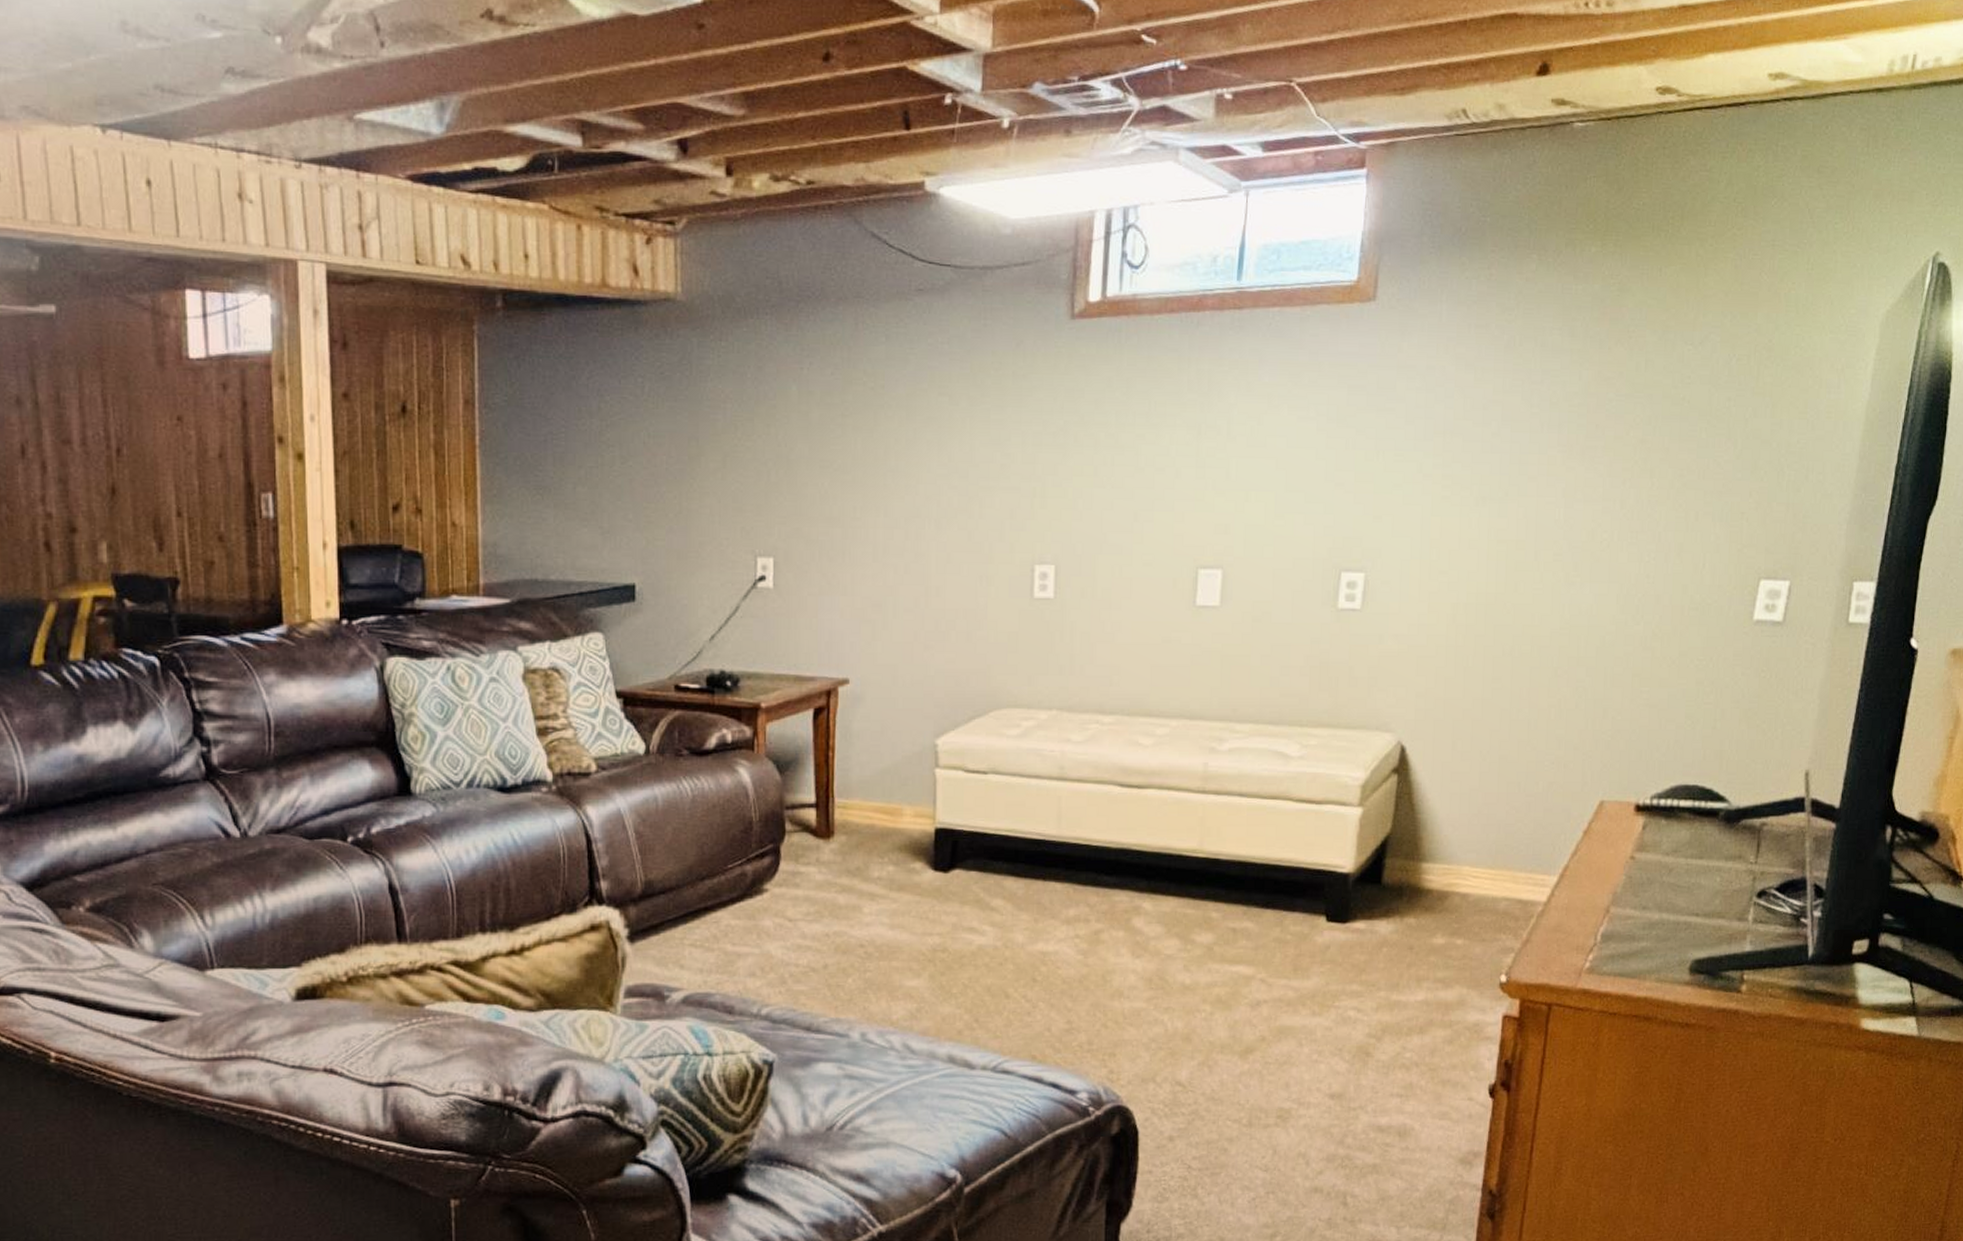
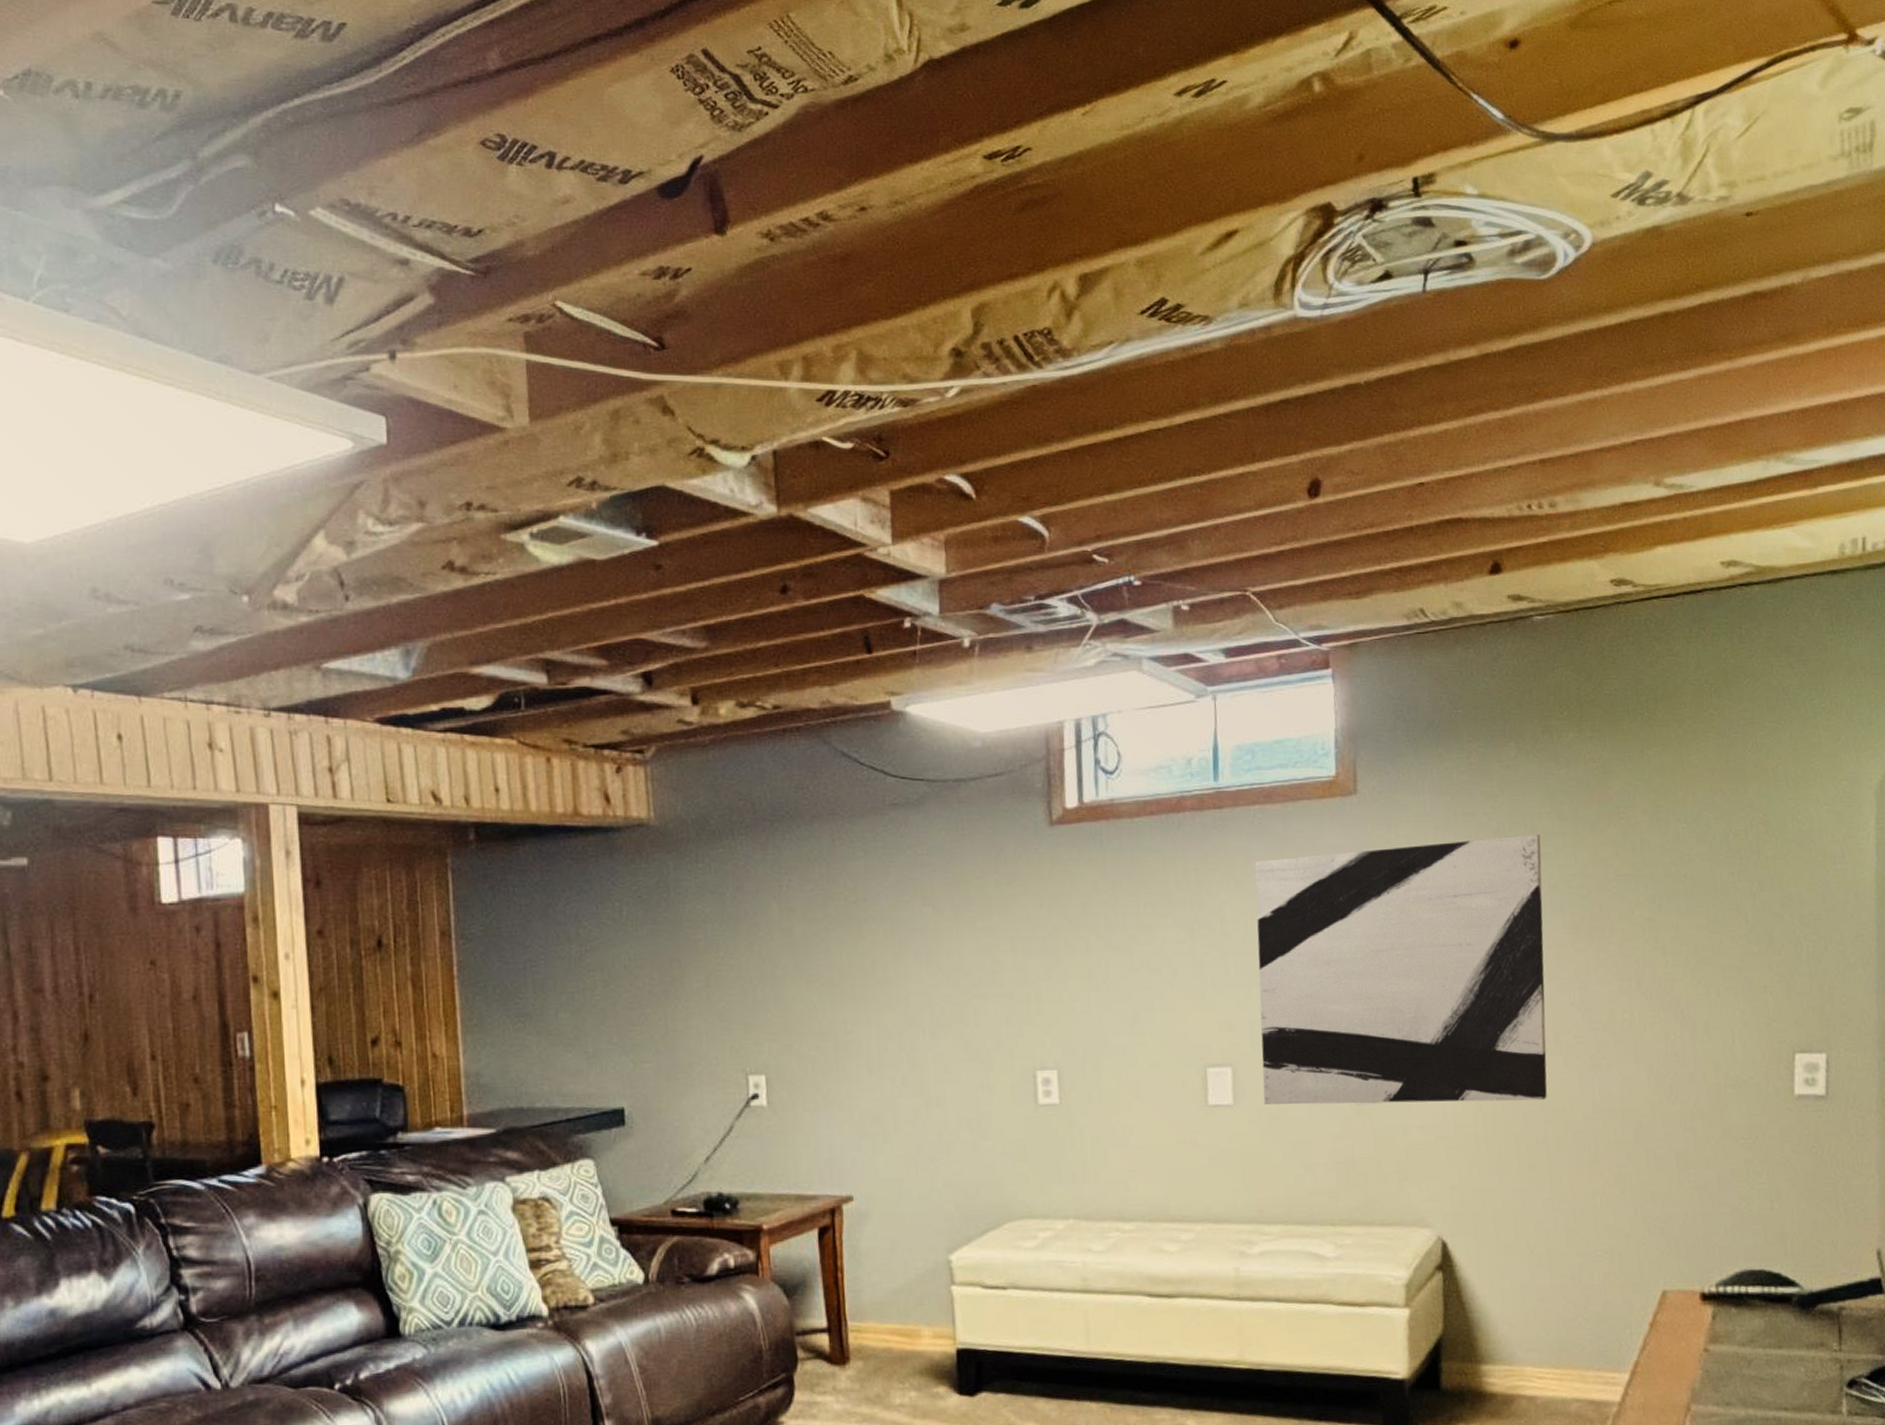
wall art: none [1250,350,1549,615] -> present [1254,834,1547,1105]

